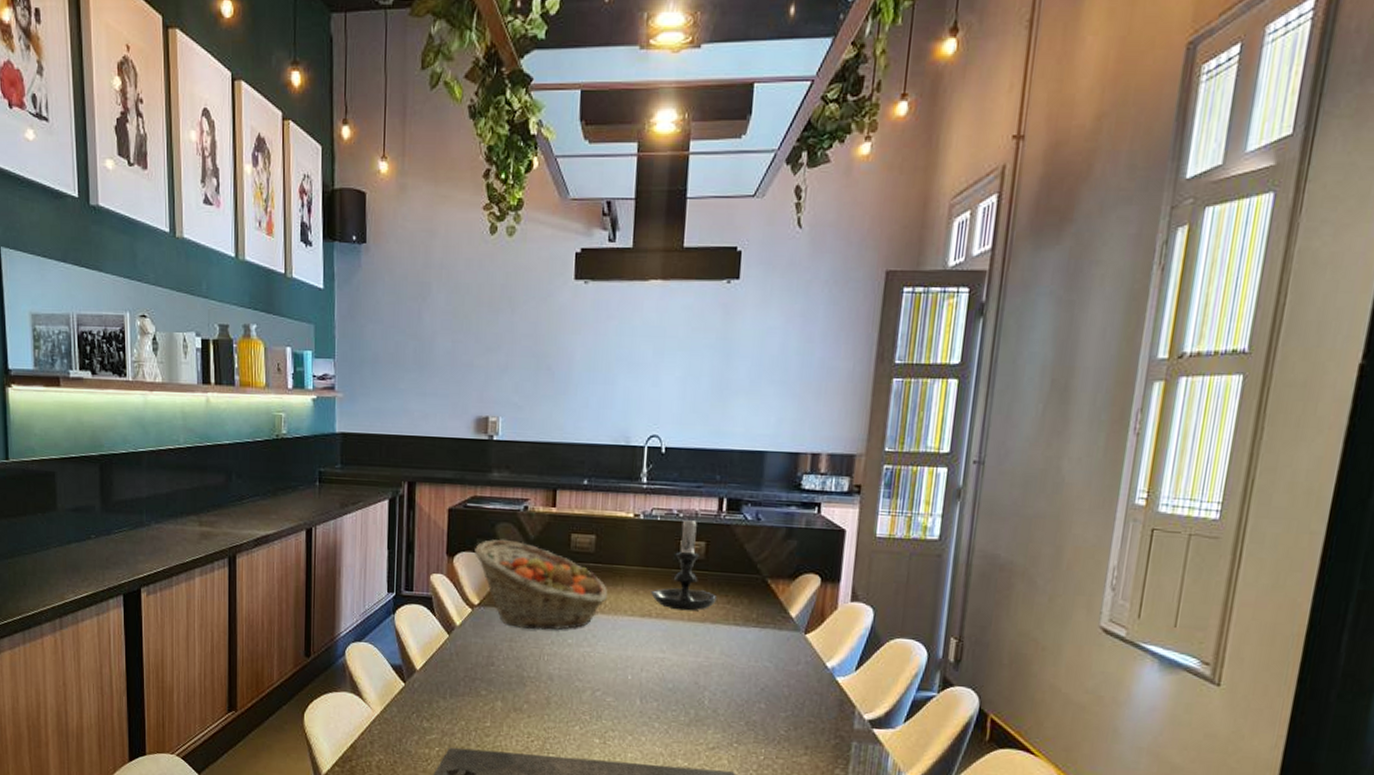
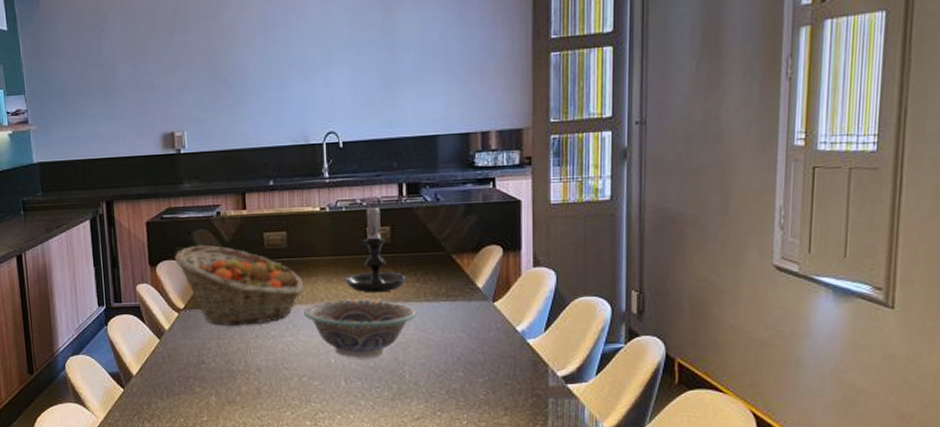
decorative bowl: none [603,613,724,678] -> present [302,299,417,358]

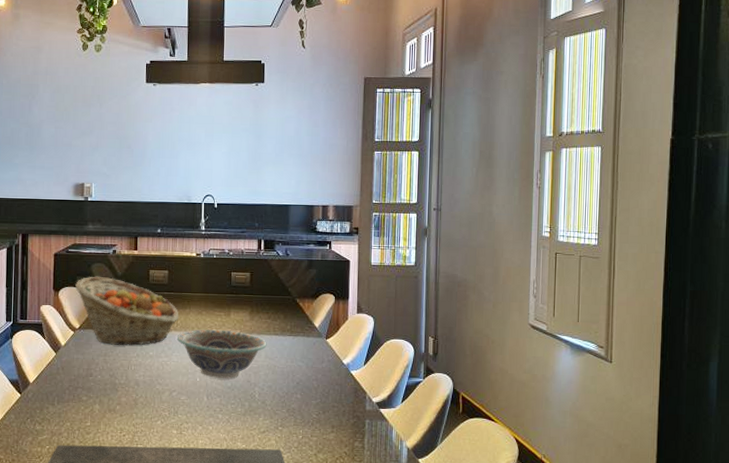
candle holder: present [344,202,406,293] -> none [211,253,260,326]

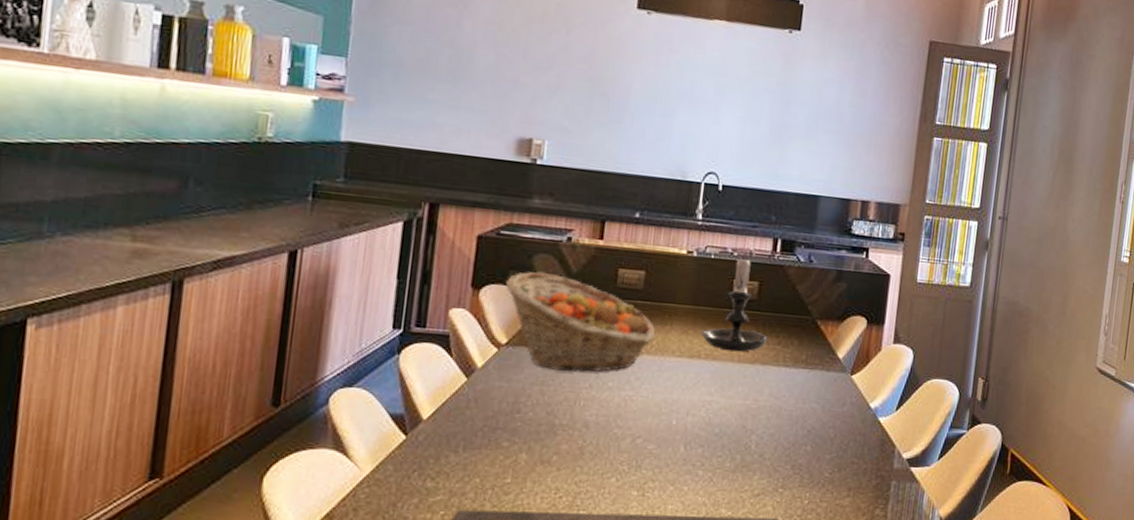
decorative bowl: present [176,329,267,379] -> none [649,354,773,422]
candle holder: none [211,253,260,326] -> present [701,254,768,352]

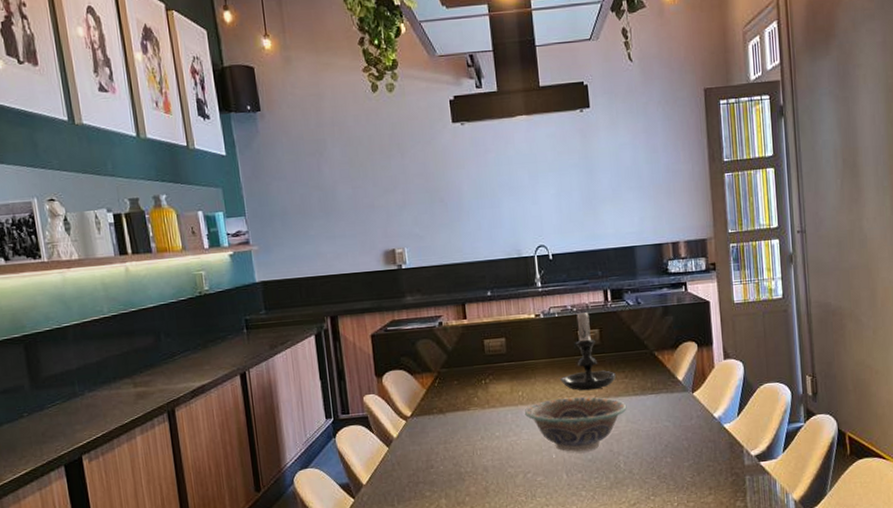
fruit basket: present [505,271,656,372] -> none [400,354,525,430]
decorative bowl: none [649,354,773,422] -> present [524,397,627,452]

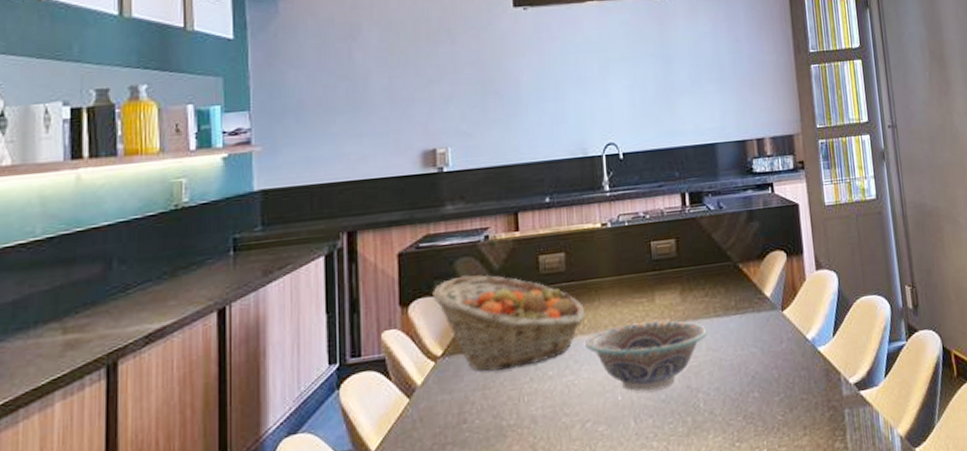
fruit basket: none [400,354,525,430] -> present [432,275,586,372]
candle holder: present [560,308,616,391] -> none [629,214,695,314]

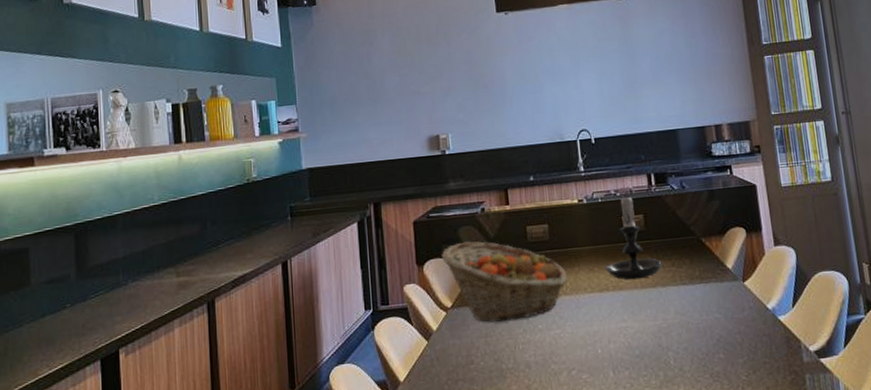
decorative bowl: present [584,321,708,392] -> none [568,286,675,347]
candle holder: none [629,214,695,314] -> present [605,192,662,280]

